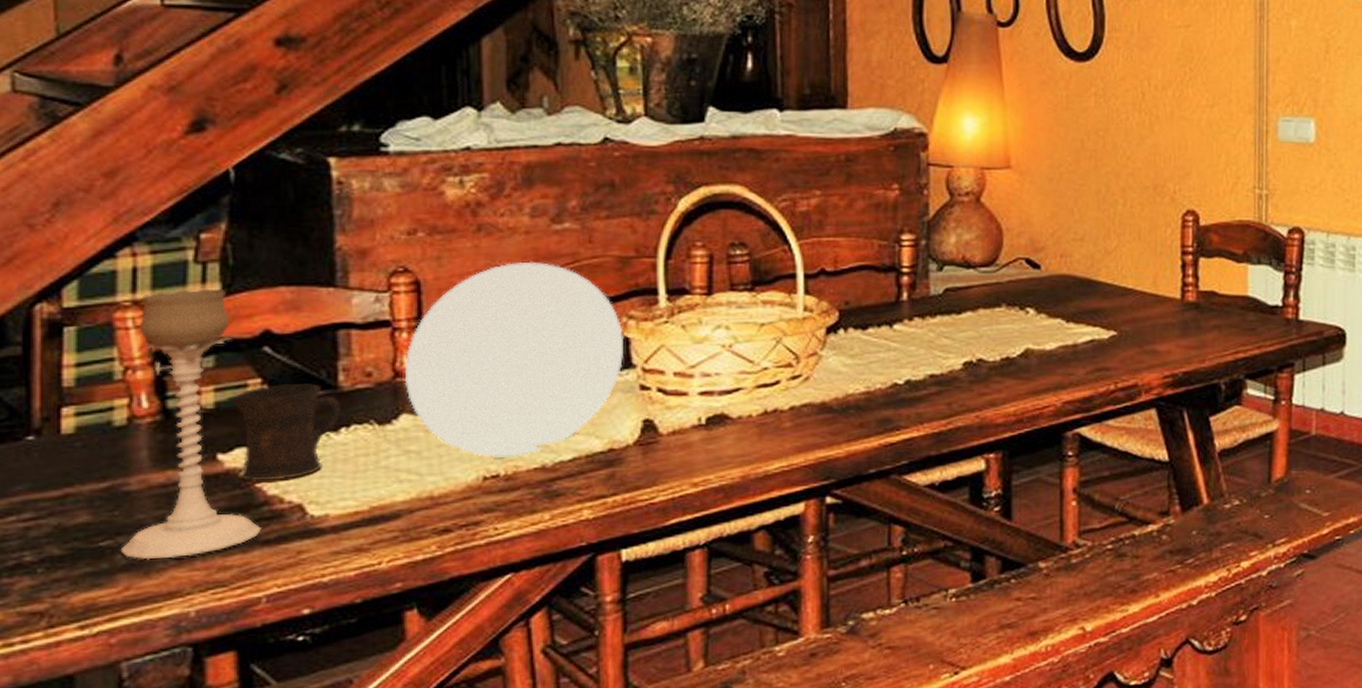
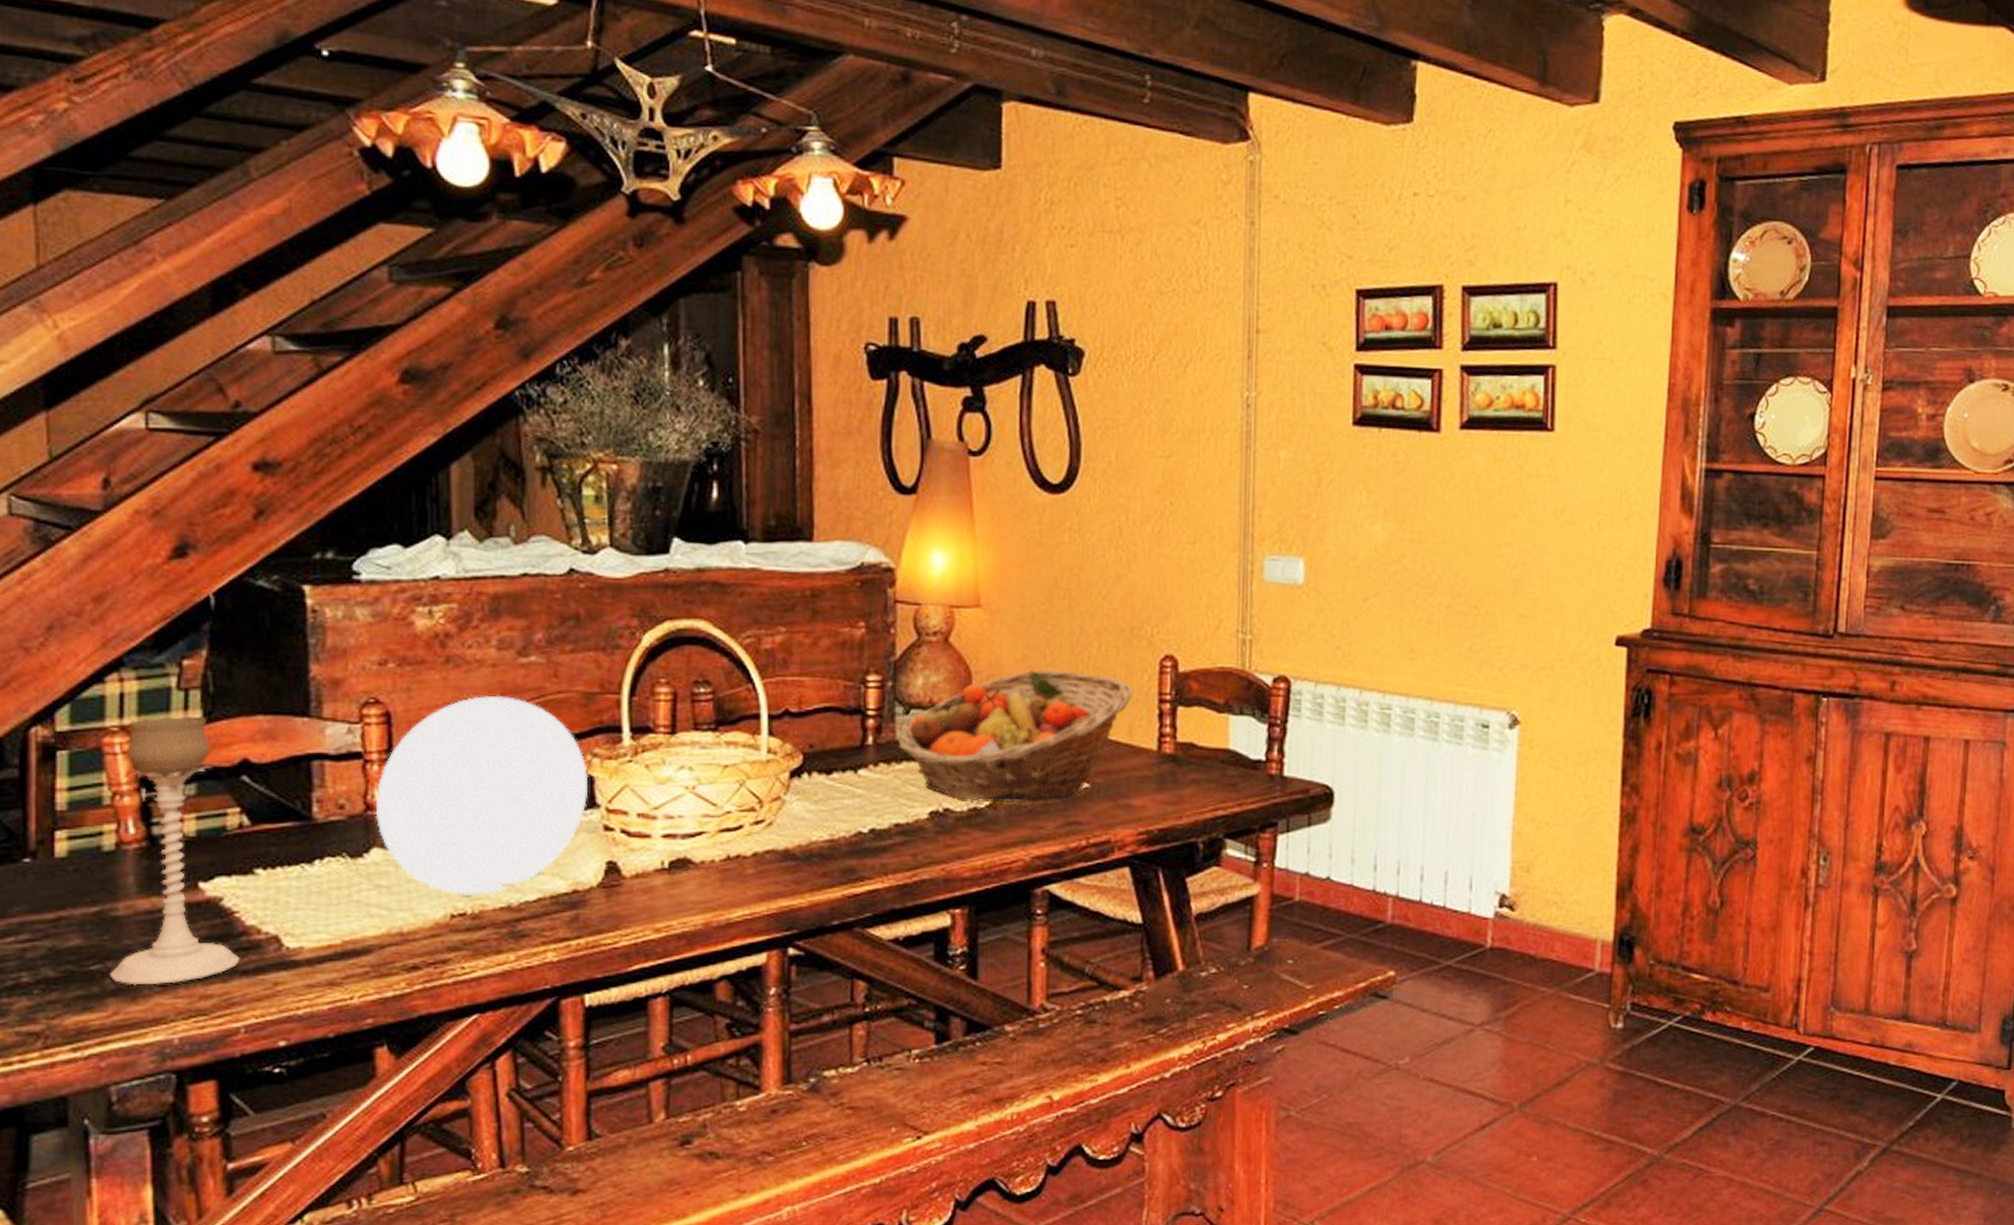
mug: present [227,384,340,482] -> none [207,814,314,911]
fruit basket: none [931,226,1157,352] -> present [897,670,1133,803]

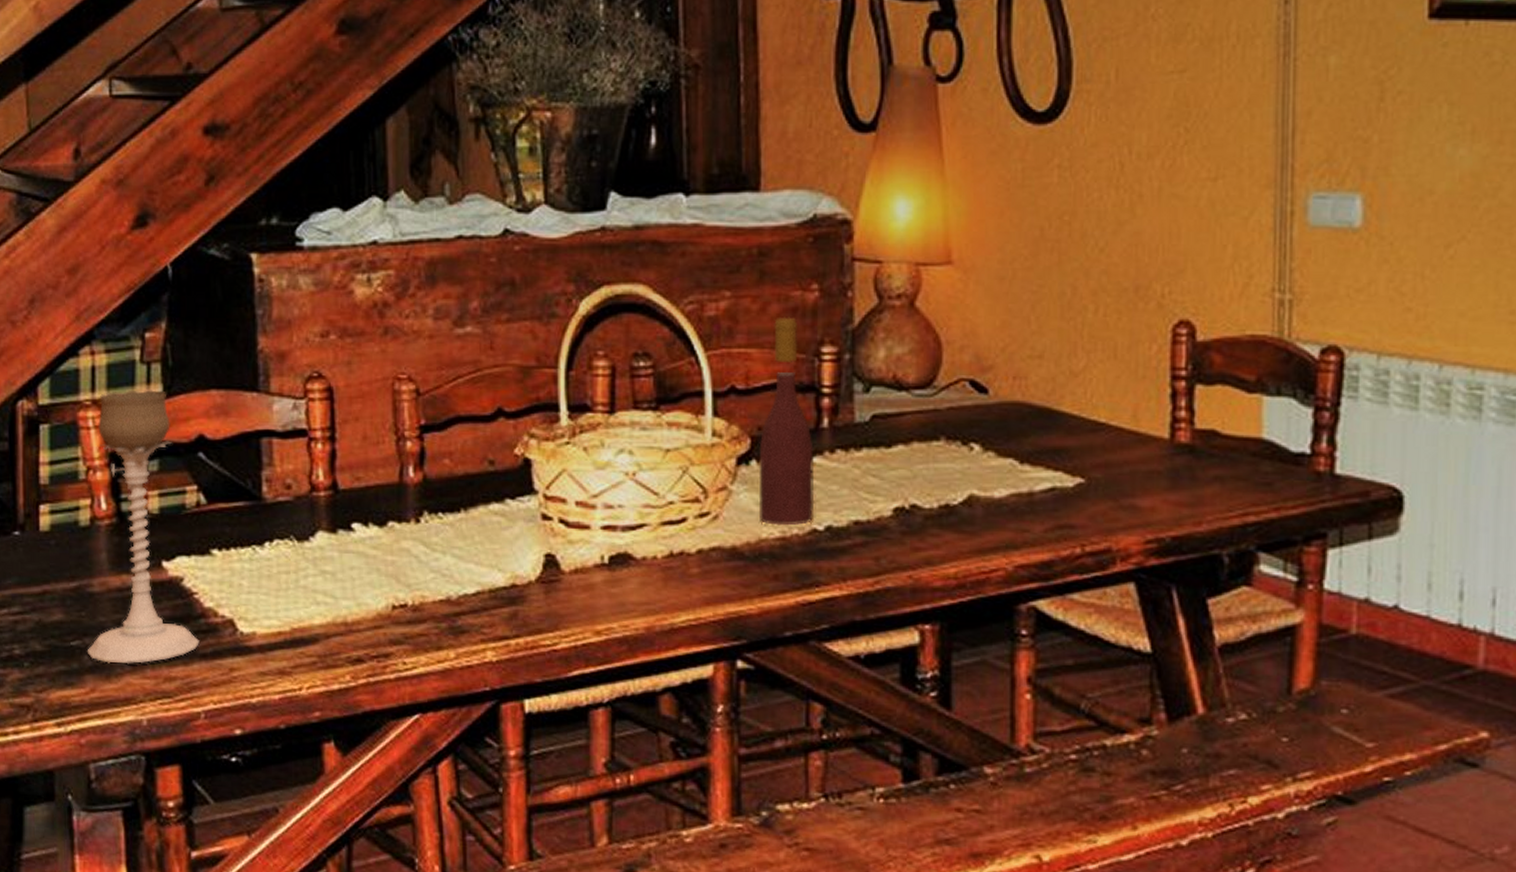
plate: present [375,695,589,895] -> none [320,369,526,586]
wine bottle: none [810,649,860,830] -> present [759,317,815,526]
fruit basket: present [897,670,1133,803] -> none [856,339,1139,501]

